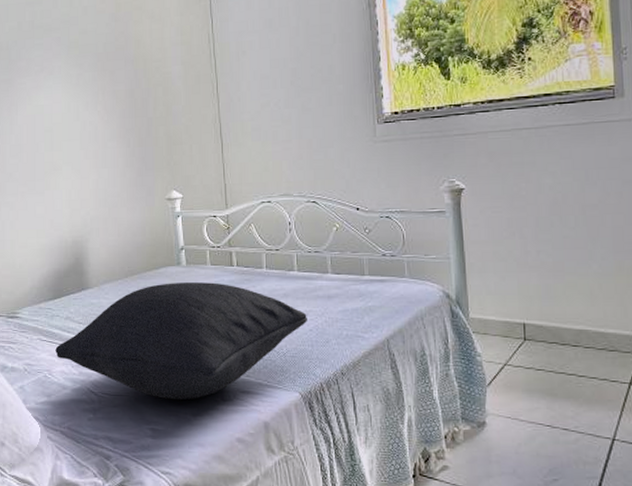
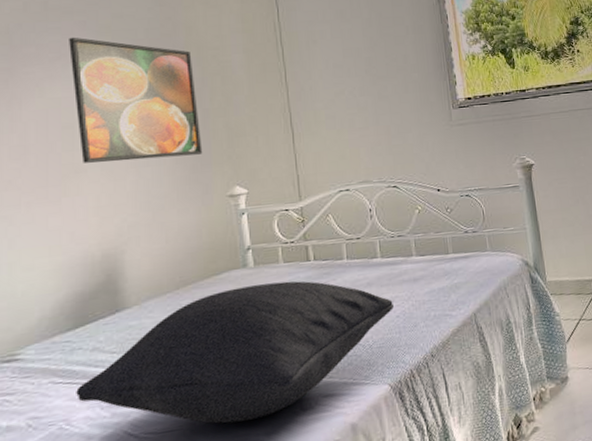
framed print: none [49,51,147,163] -> present [69,37,203,163]

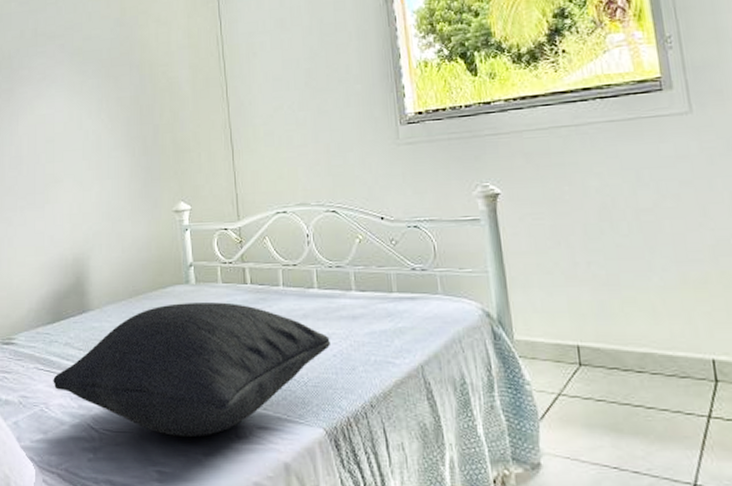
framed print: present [69,37,203,163] -> none [52,59,153,174]

